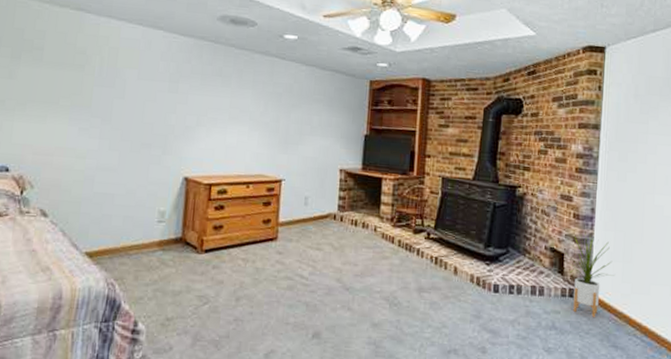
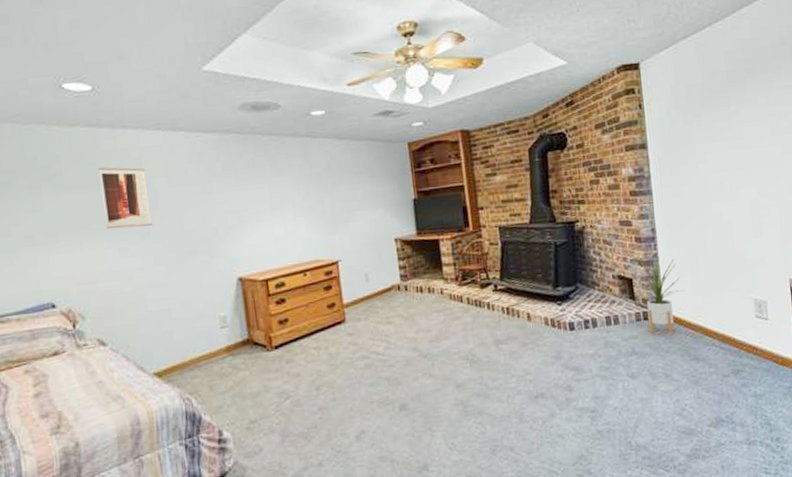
wall art: none [73,49,120,112] -> present [98,167,152,229]

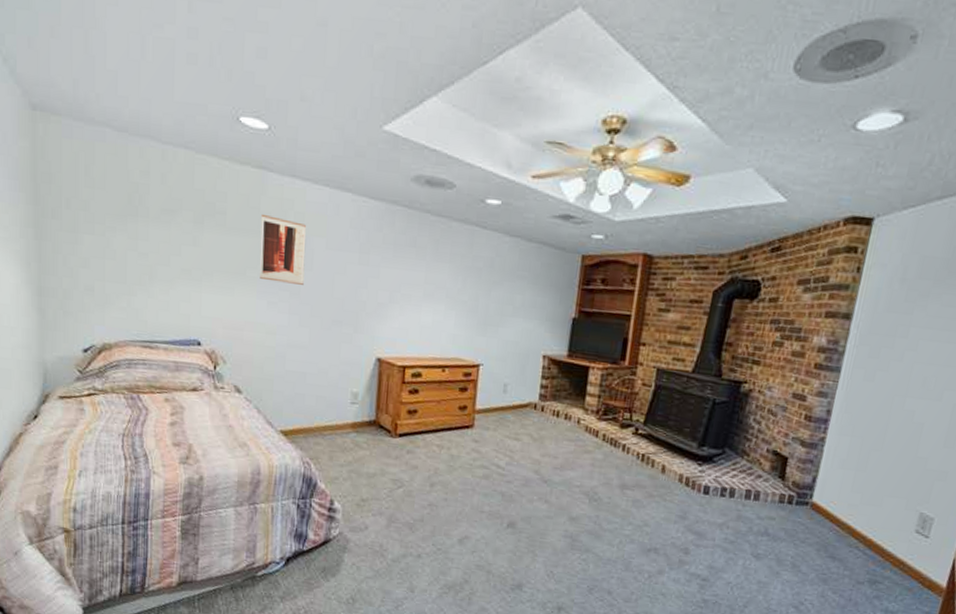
house plant: present [633,253,685,335] -> none [789,436,844,526]

